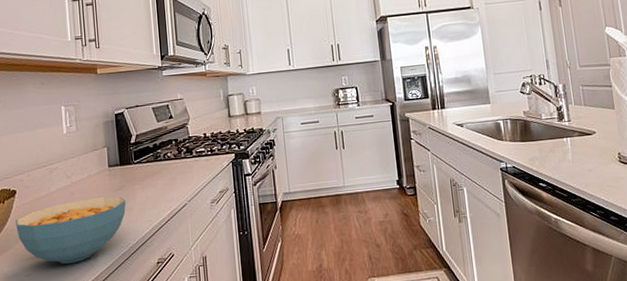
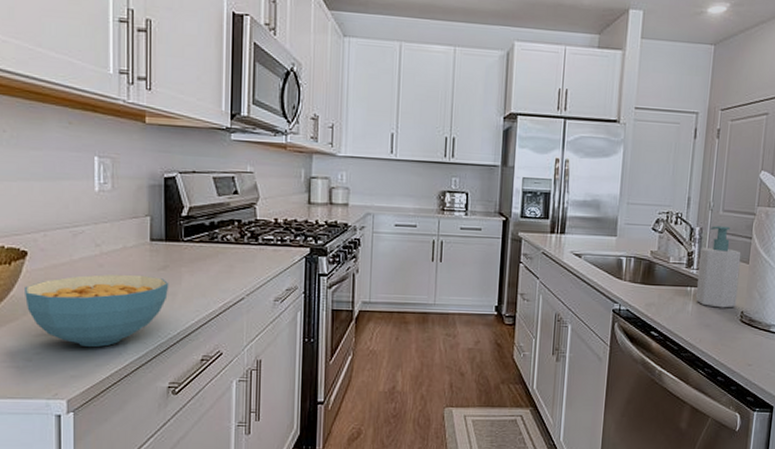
soap bottle: none [568,79,612,153] -> present [696,226,741,308]

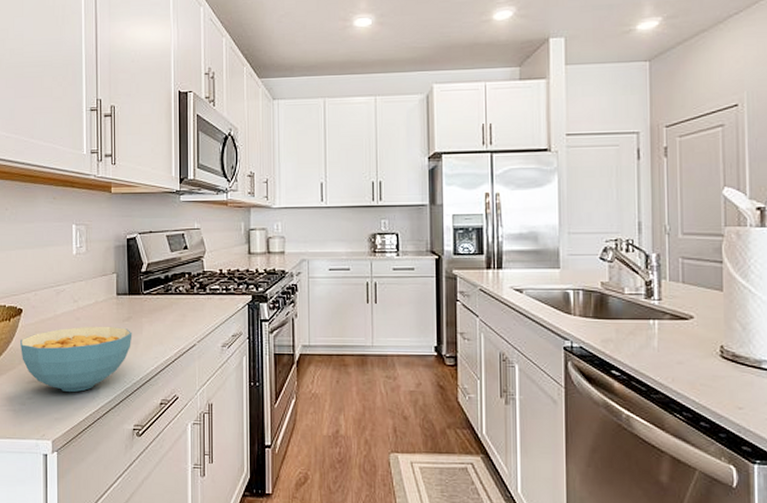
soap bottle: present [696,226,741,308] -> none [661,251,713,343]

